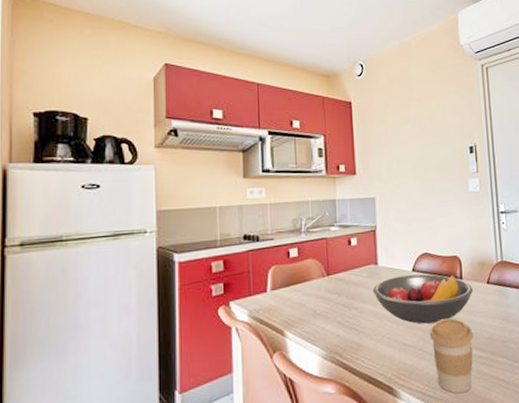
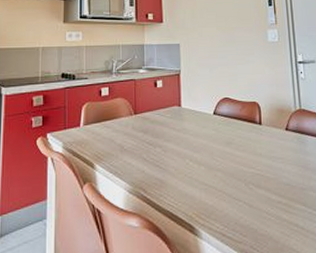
fruit bowl: present [372,274,474,324] -> none [176,118,272,166]
coffee cup: present [430,318,473,394] -> none [230,162,272,238]

